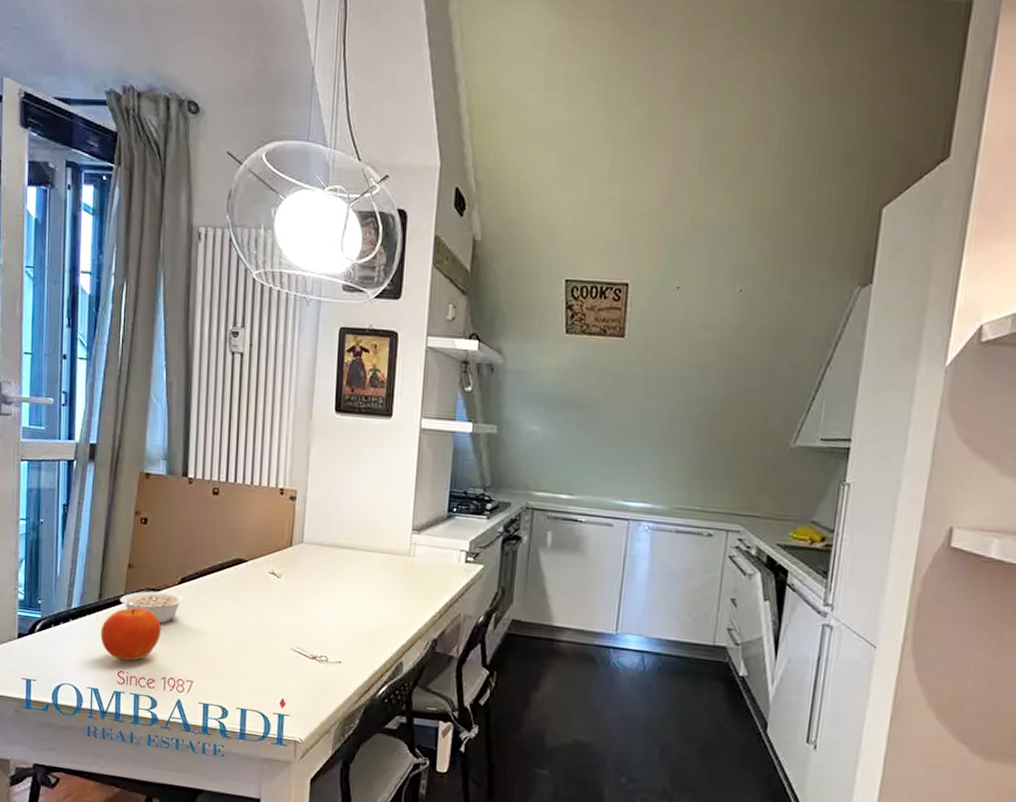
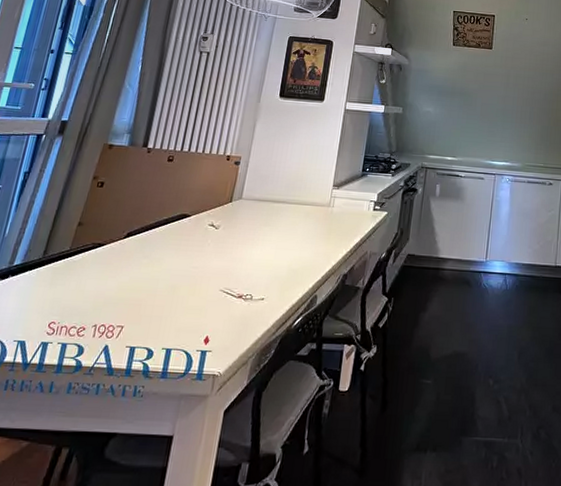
fruit: present [100,607,161,661] -> none [37,260,101,312]
legume: present [120,591,185,624] -> none [64,245,128,275]

